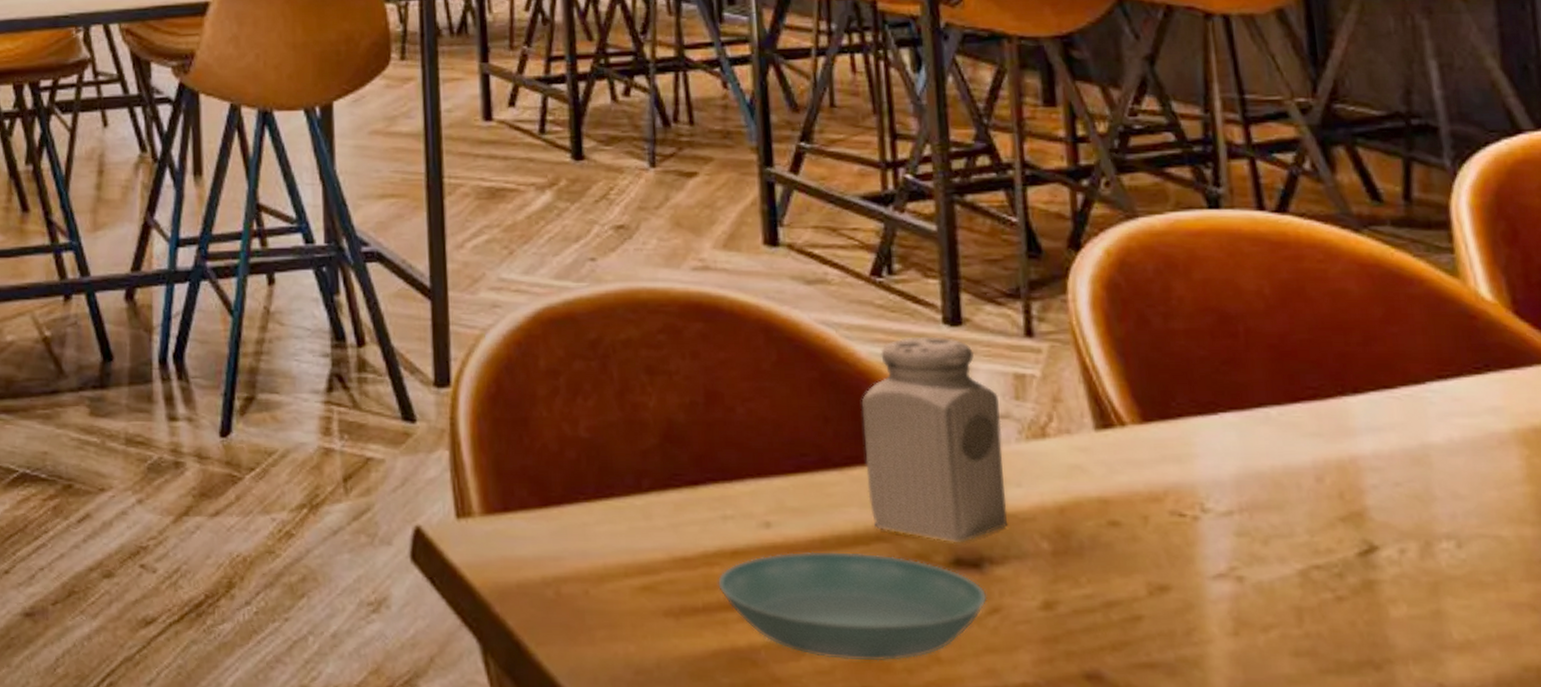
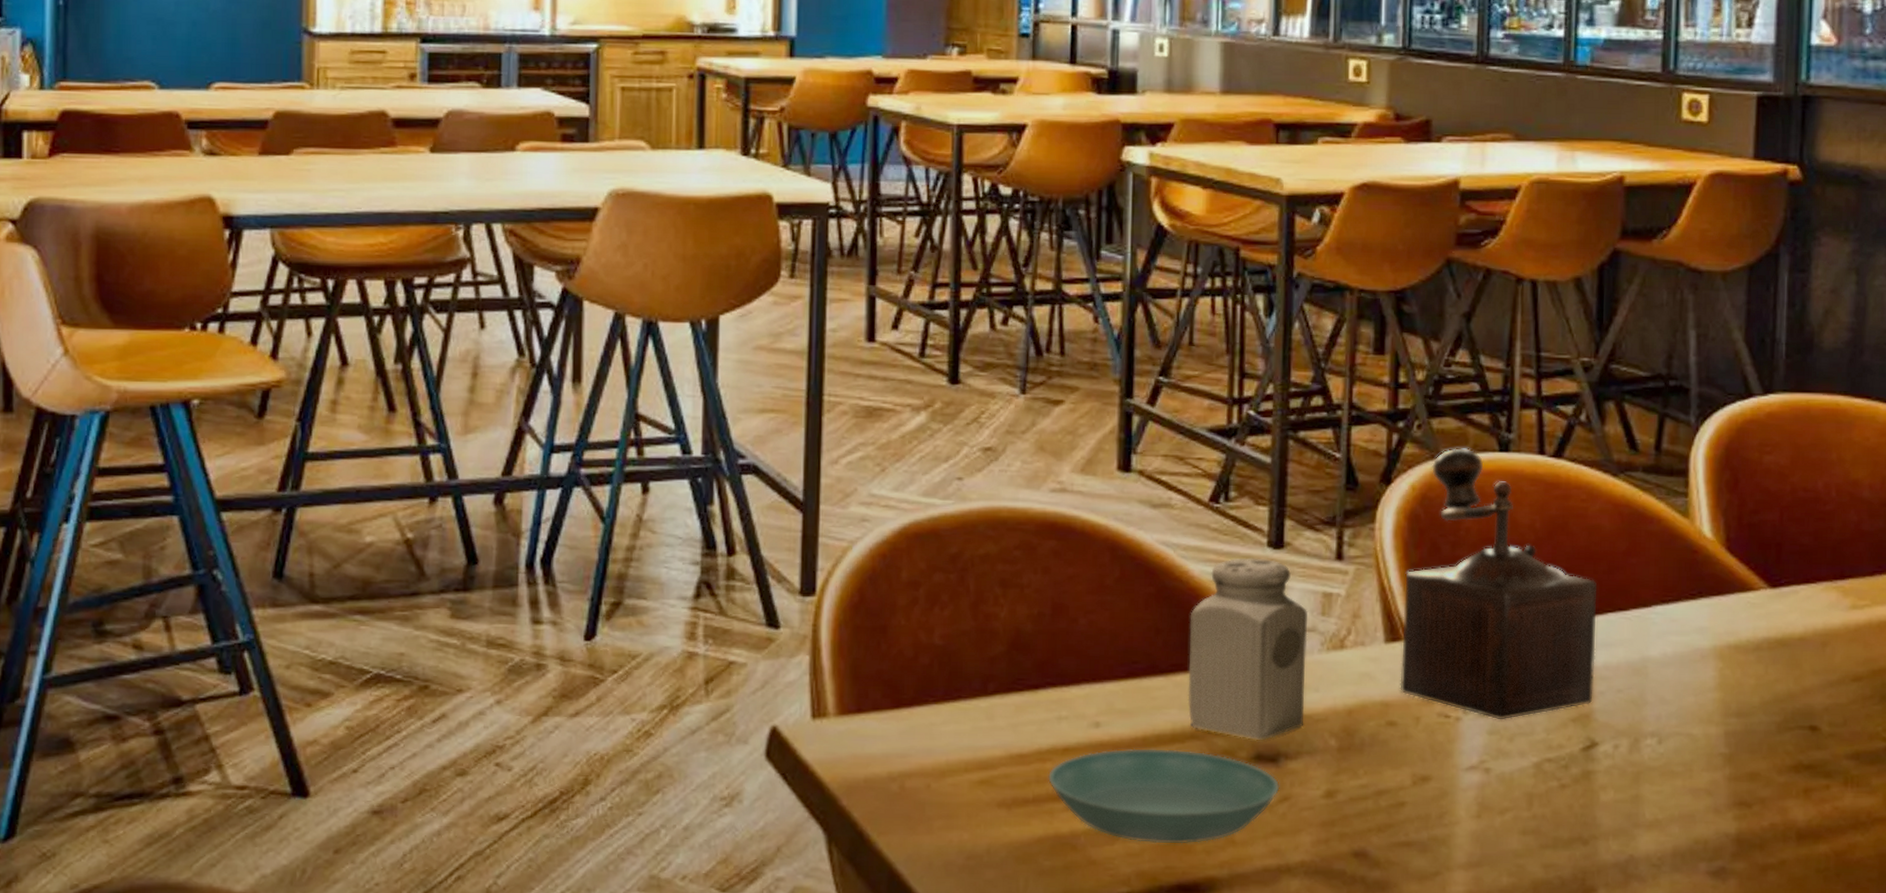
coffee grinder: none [1110,206,1365,520] -> present [1400,448,1598,720]

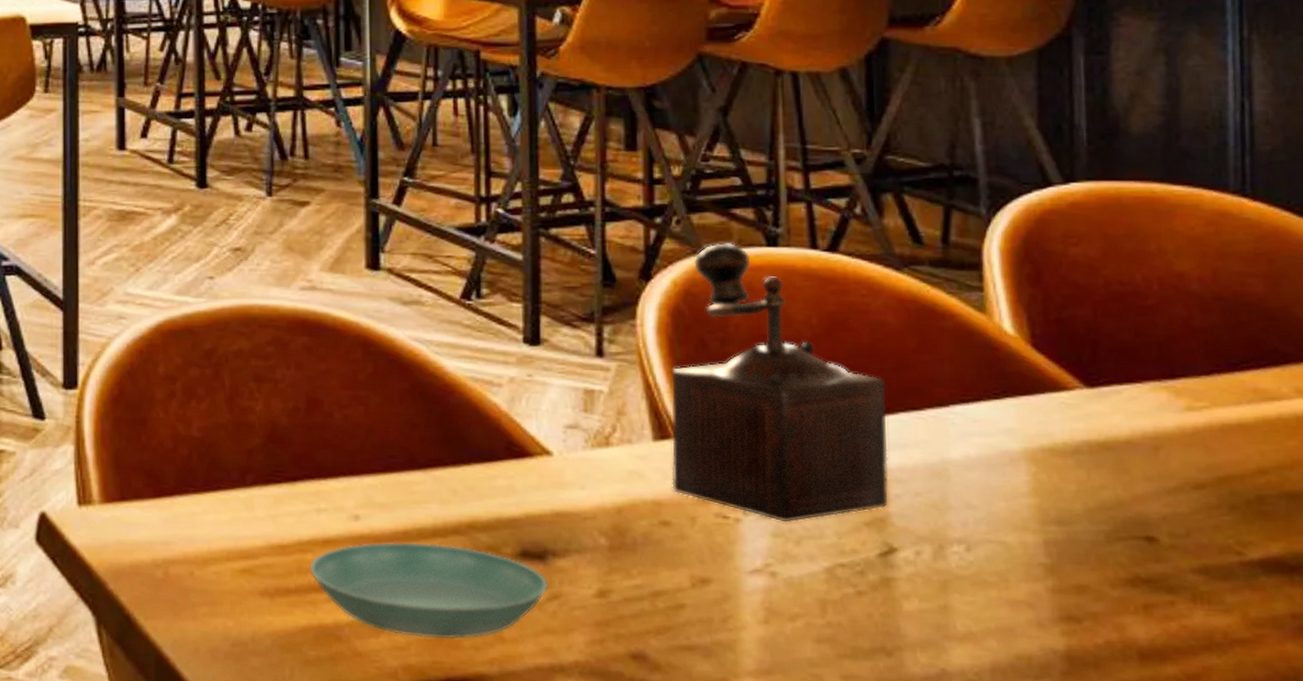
salt shaker: present [1187,558,1308,740] -> none [446,354,571,537]

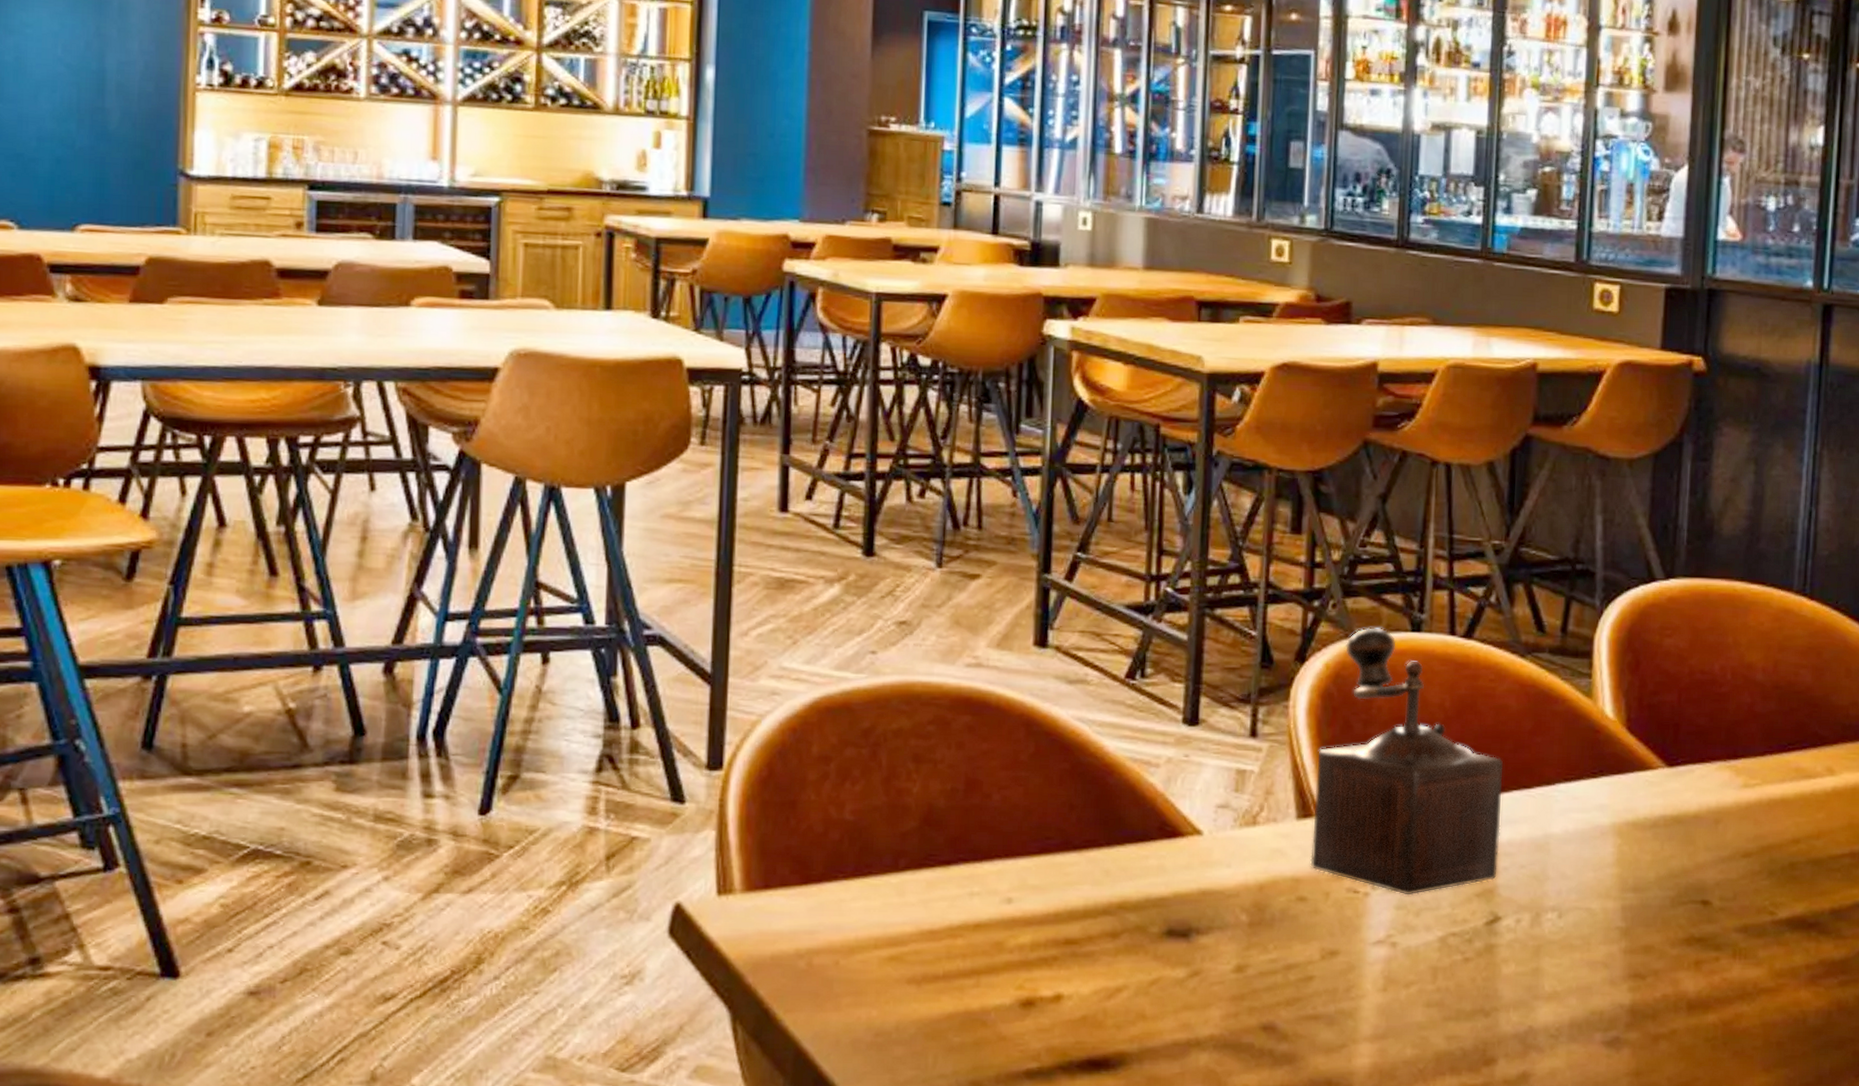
saucer: present [310,542,549,639] -> none [959,924,1191,1019]

